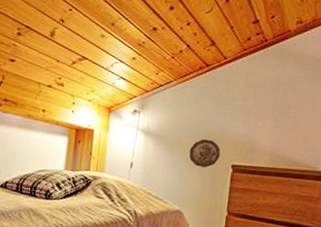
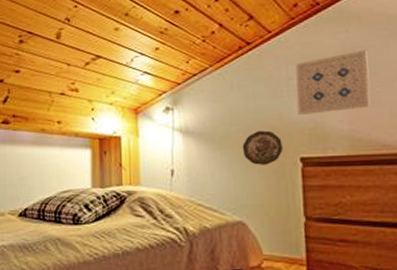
wall art: none [236,84,296,132] -> present [295,49,370,116]

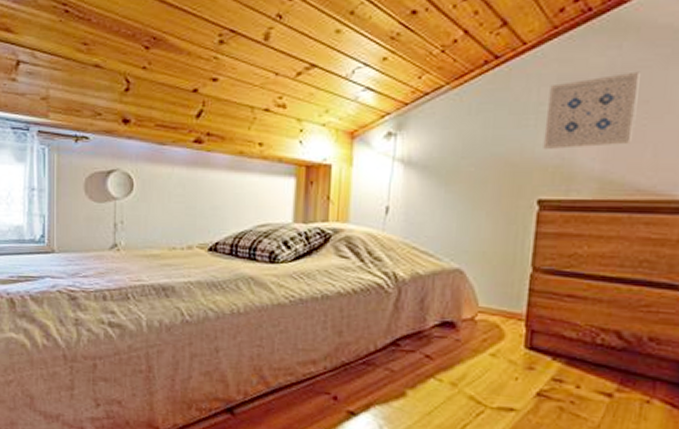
decorative plate: present [242,130,283,165] -> none [471,165,520,206]

